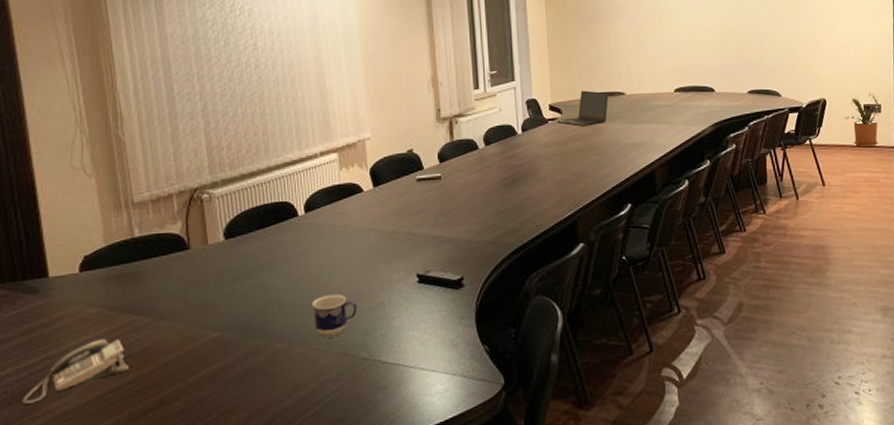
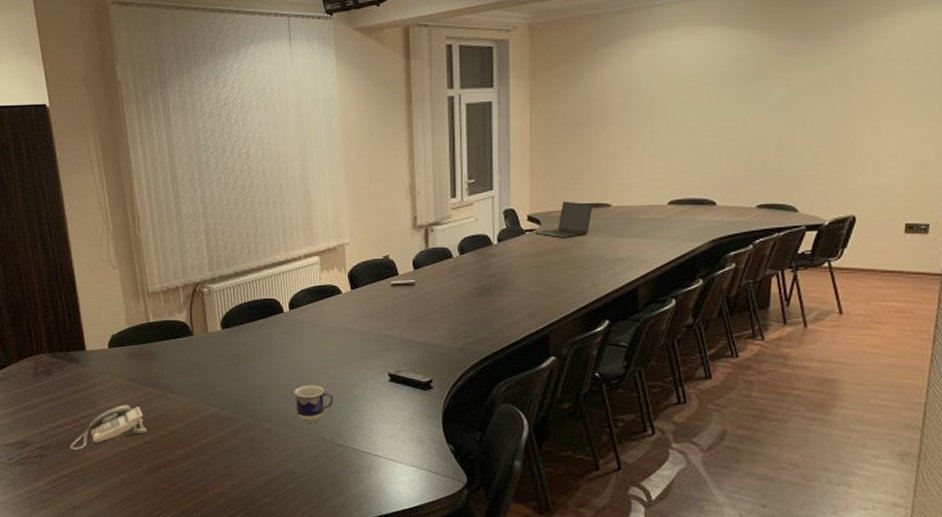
house plant: present [843,93,879,148] -> none [876,210,927,273]

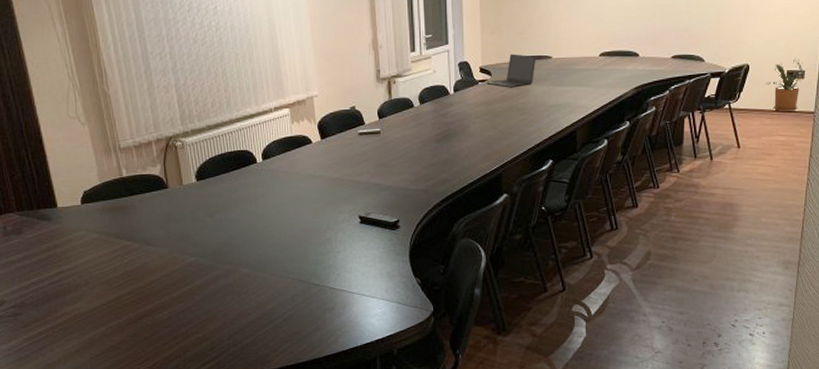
telephone: present [70,405,147,450] -> none [45,259,125,307]
cup: present [294,385,333,423] -> none [270,230,308,266]
house plant: none [876,210,927,273] -> present [765,59,803,112]

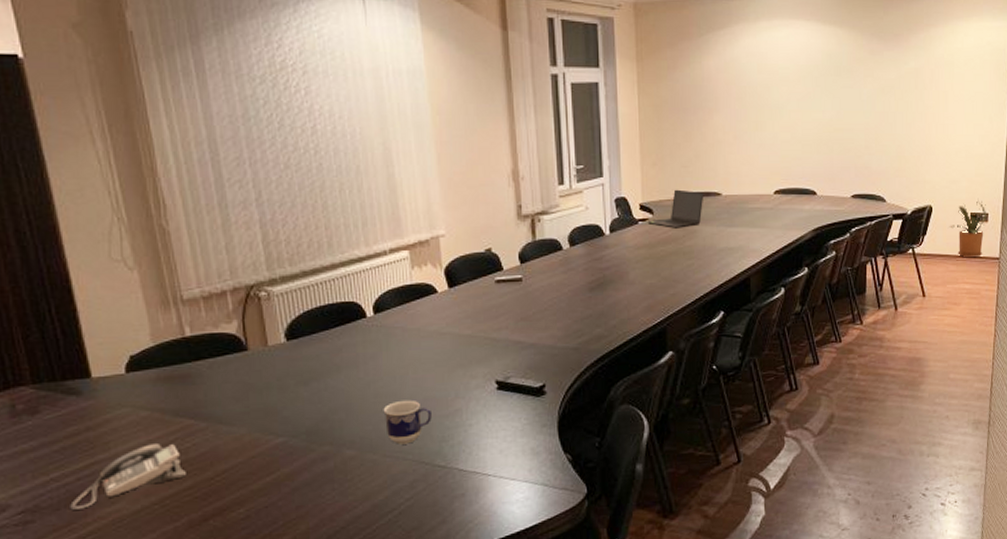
telephone: none [45,259,125,307] -> present [70,444,186,510]
cup: none [270,230,308,266] -> present [383,399,432,445]

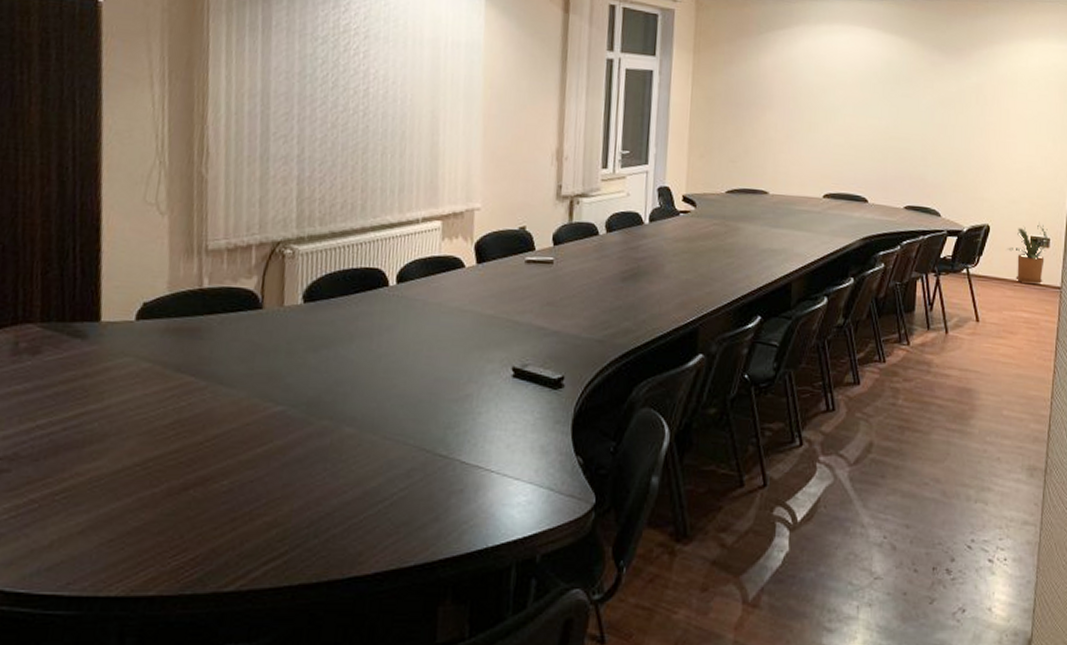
telephone: present [70,444,186,510] -> none [49,399,176,462]
cup: present [383,399,432,445] -> none [390,378,441,427]
laptop: present [648,189,704,228] -> none [690,183,751,225]

